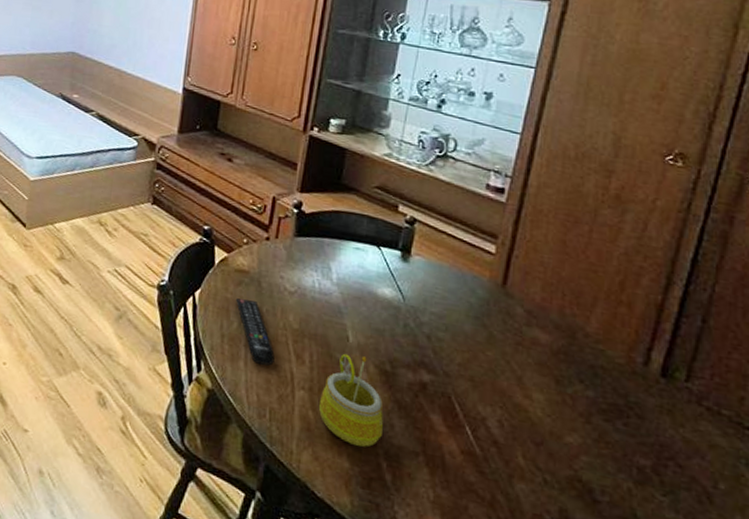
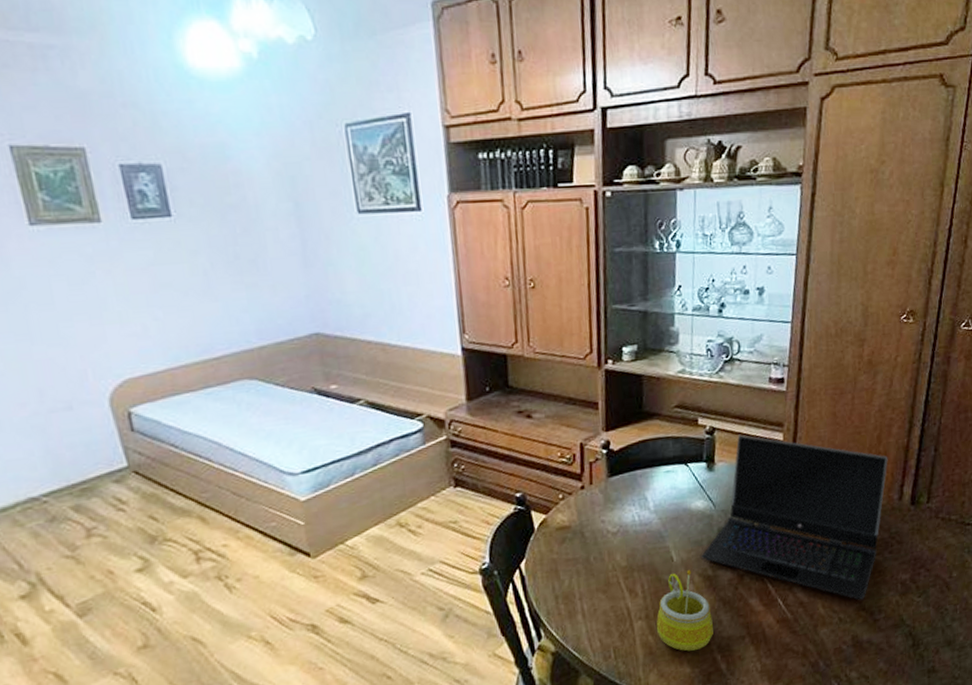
remote control: present [236,298,275,366] -> none [563,553,610,612]
laptop computer: none [380,233,632,470] -> present [701,434,888,601]

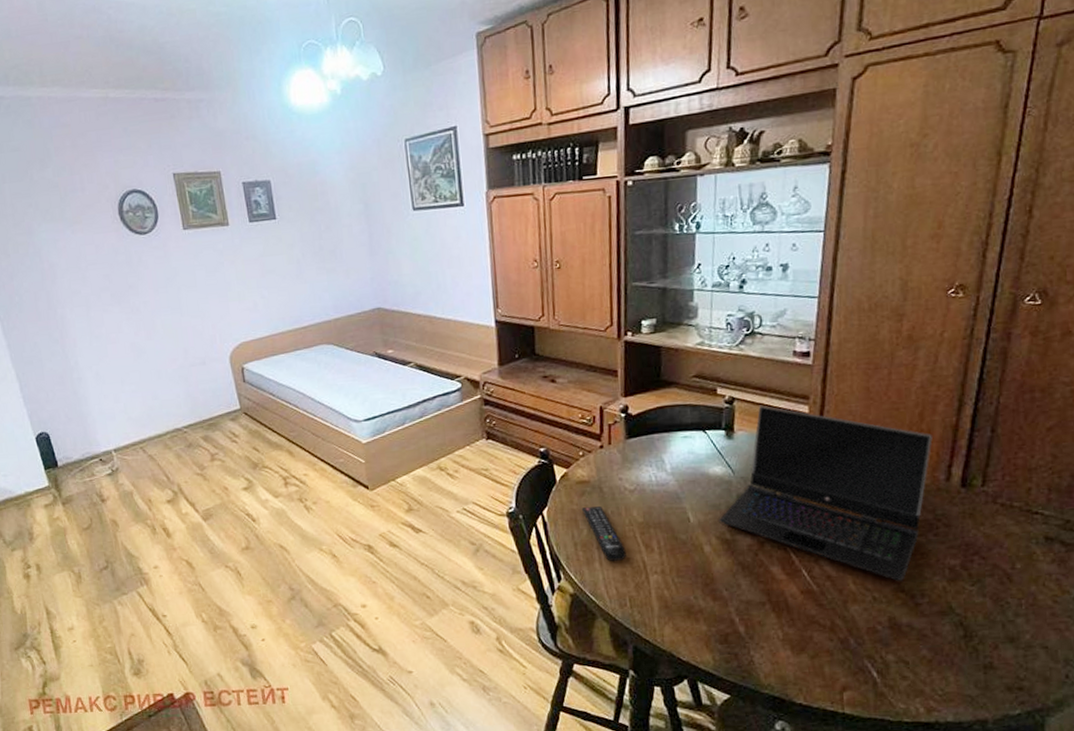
remote control: none [563,553,610,612] -> present [582,506,626,561]
mug: present [656,570,713,651] -> none [672,532,731,610]

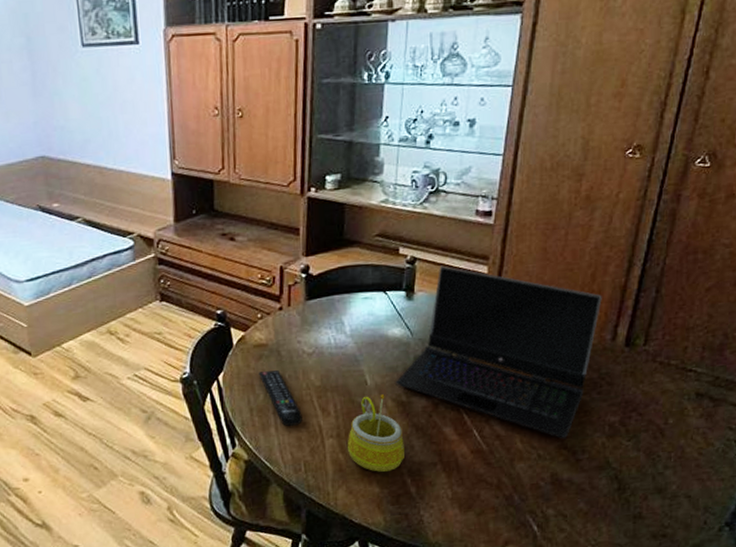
mug: none [672,532,731,610] -> present [347,394,404,472]

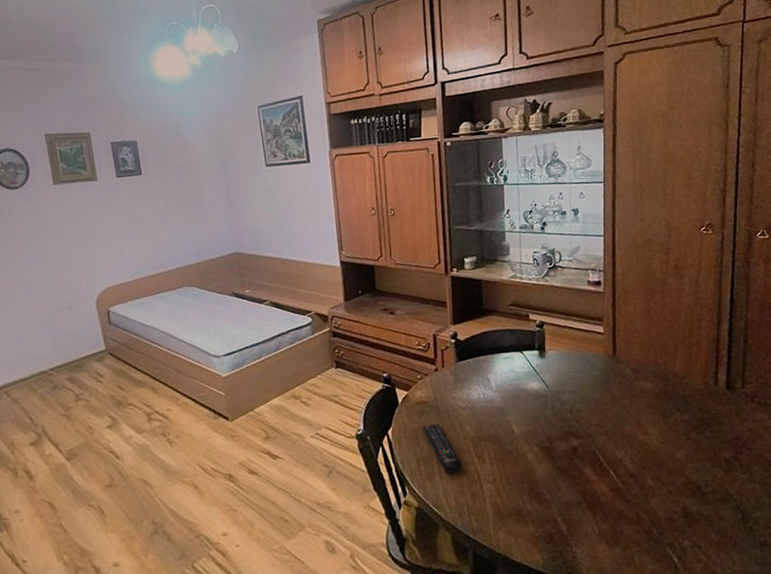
mug: present [347,394,404,472] -> none [502,441,554,513]
laptop computer: present [395,265,602,439] -> none [538,327,701,475]

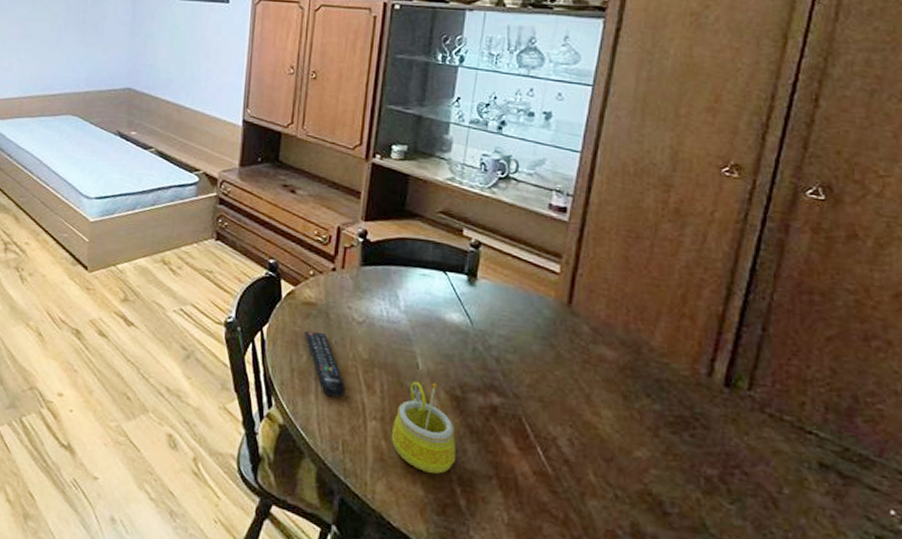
mug: none [502,441,554,513] -> present [391,381,456,474]

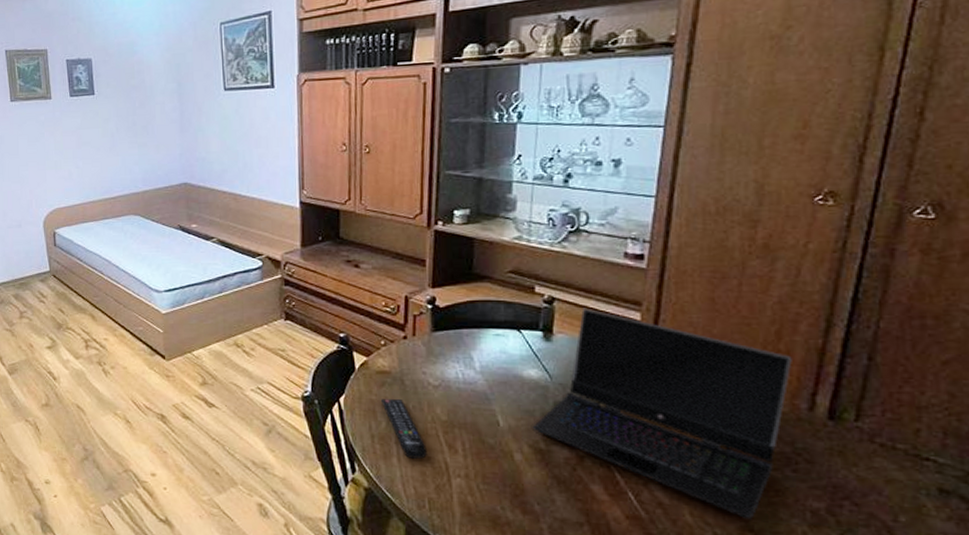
mug: present [391,381,456,474] -> none [476,438,544,524]
laptop computer: none [450,255,695,483] -> present [532,307,792,520]

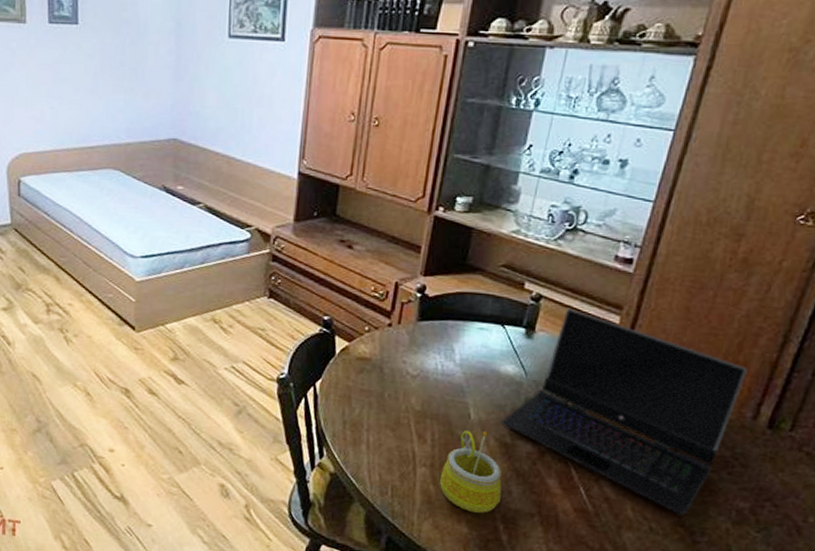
remote control: present [381,399,427,459] -> none [358,386,397,447]
mug: none [476,438,544,524] -> present [439,430,502,513]

